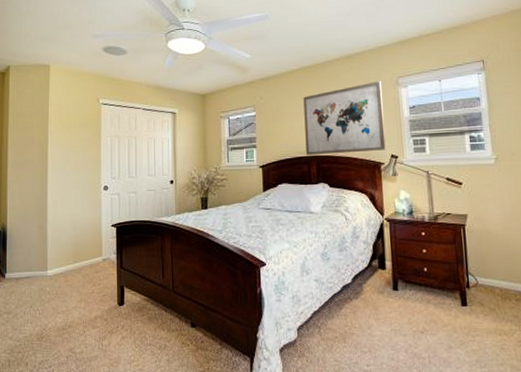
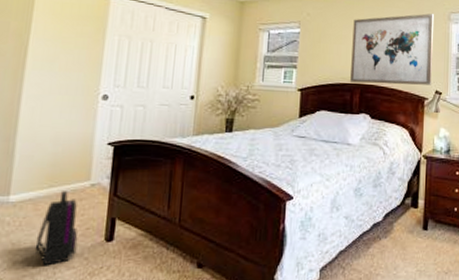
backpack: none [69,265,98,326] -> present [34,191,78,266]

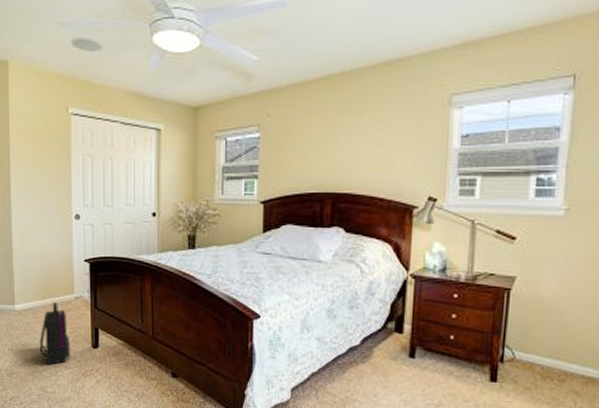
wall art: present [350,13,435,85] -> none [320,99,429,192]

